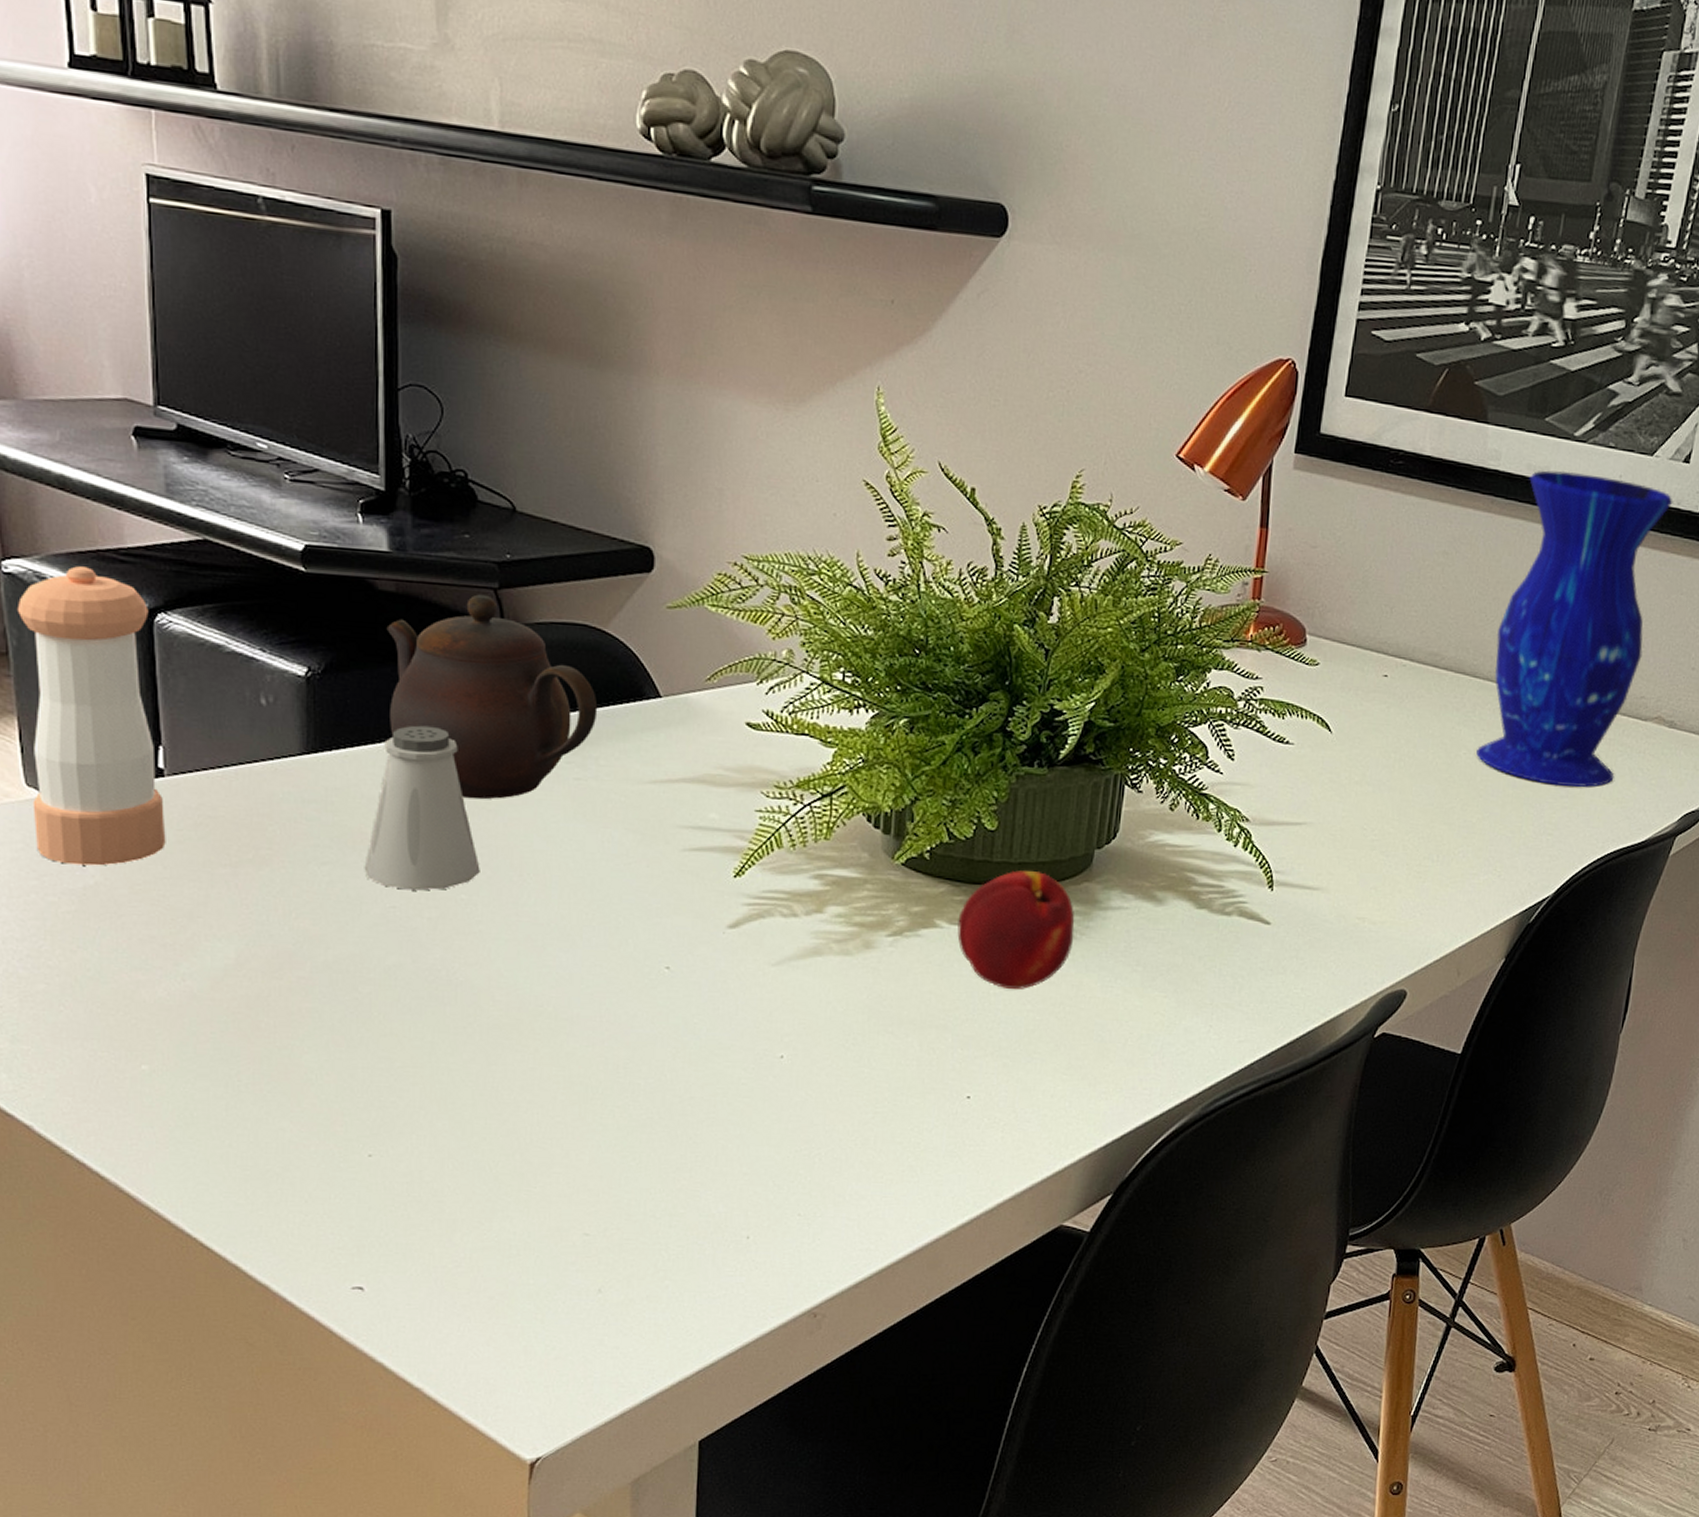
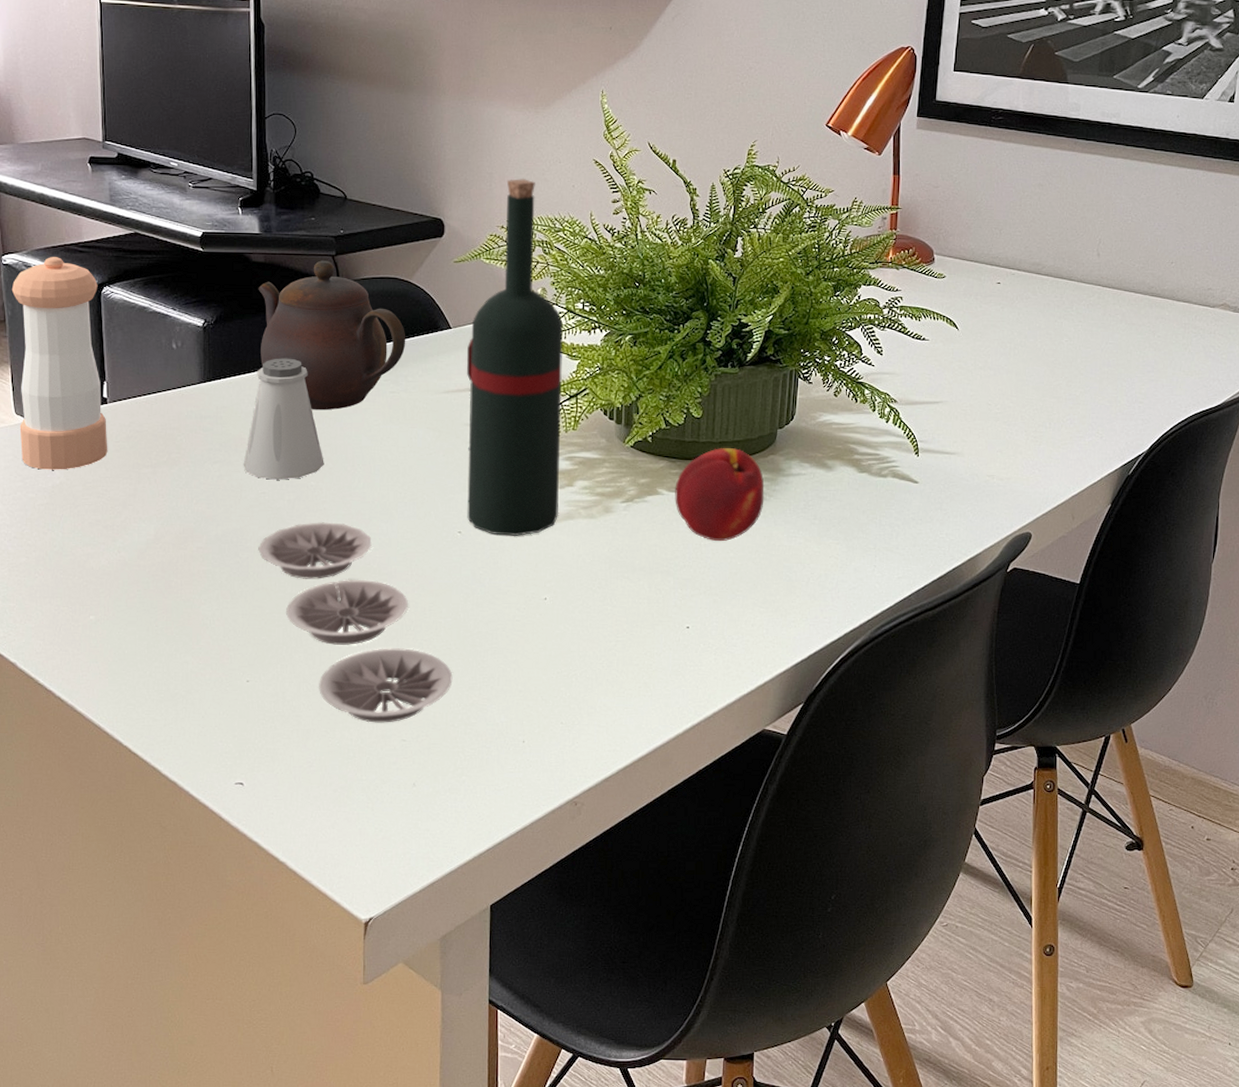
plate: none [385,948,655,1212] -> present [258,522,453,723]
wine bottle: none [678,499,816,975] -> present [467,179,564,536]
vase: present [1476,470,1673,787] -> none [1076,115,1223,364]

